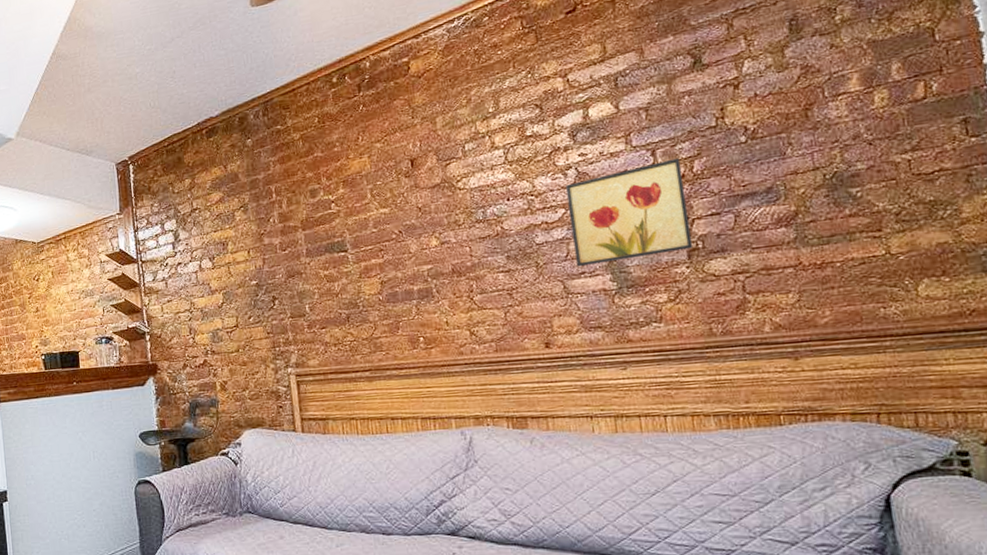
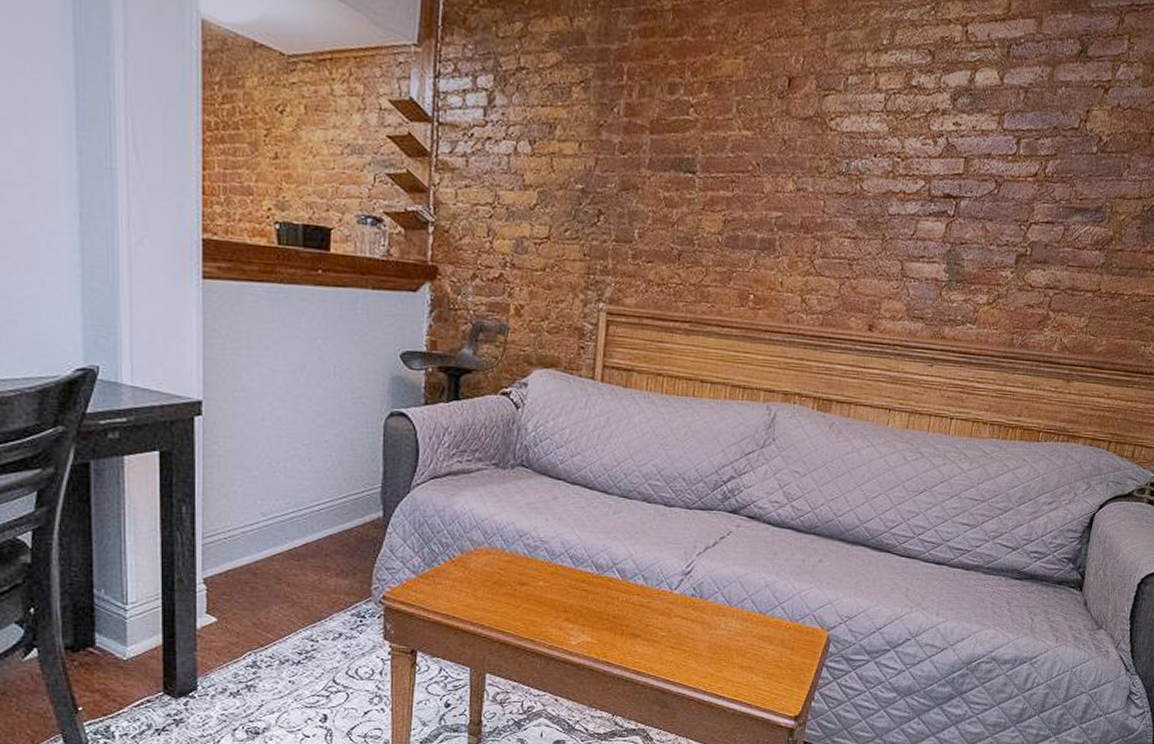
wall art: present [566,158,693,267] -> none [919,152,1039,254]

